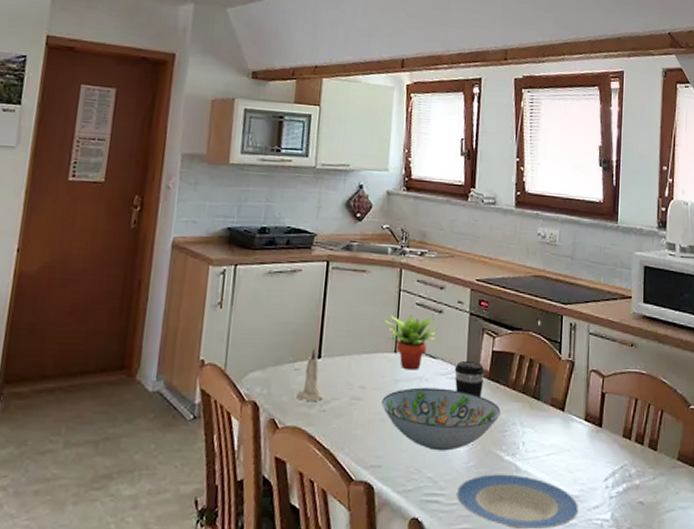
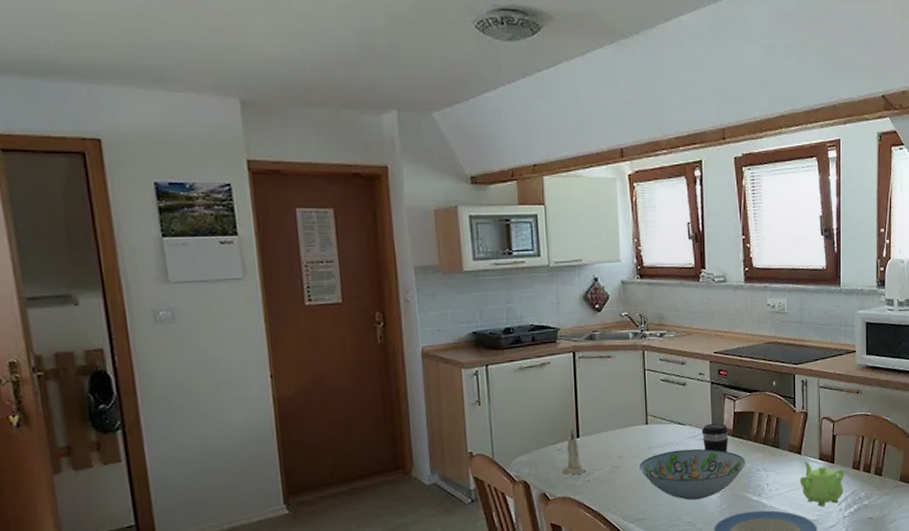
succulent plant: present [381,314,439,370] -> none [630,387,684,438]
teapot: none [561,420,613,480] -> present [800,461,844,507]

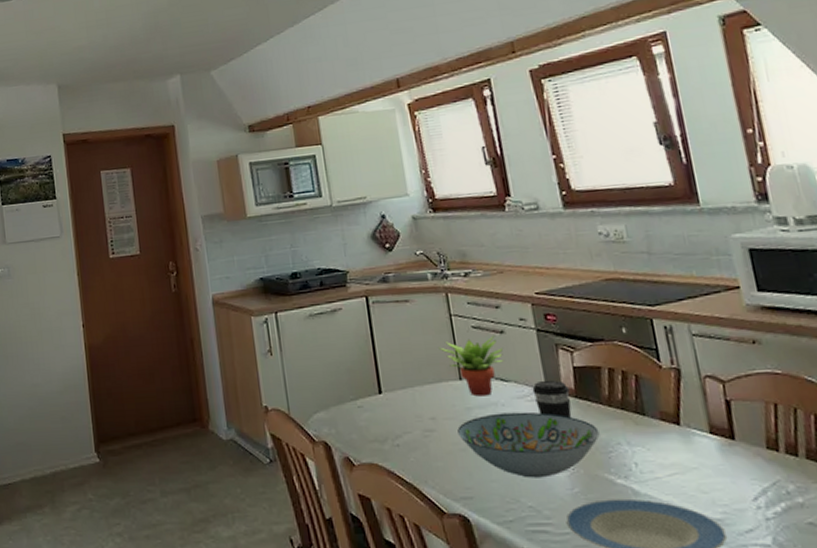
candle: present [562,429,588,475] -> none [366,384,396,438]
succulent plant: none [630,387,684,438] -> present [437,335,504,397]
teapot: present [800,461,844,507] -> none [684,435,759,501]

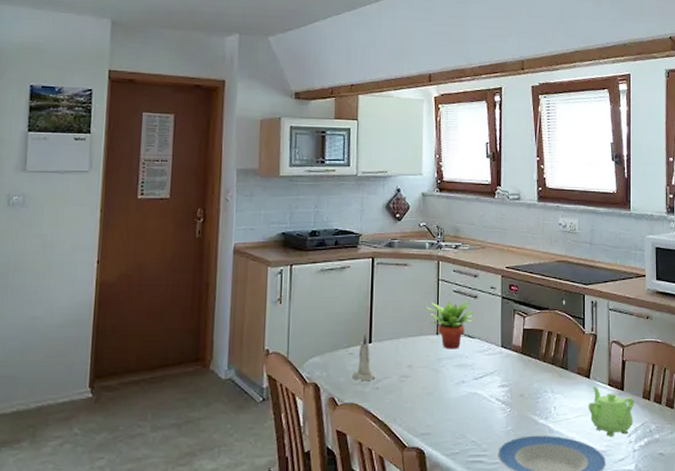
candle: none [366,384,396,438] -> present [352,334,377,382]
decorative bowl: present [457,412,600,478] -> none [428,363,533,418]
coffee cup: present [532,380,572,418] -> none [490,338,518,369]
teapot: none [684,435,759,501] -> present [588,386,634,437]

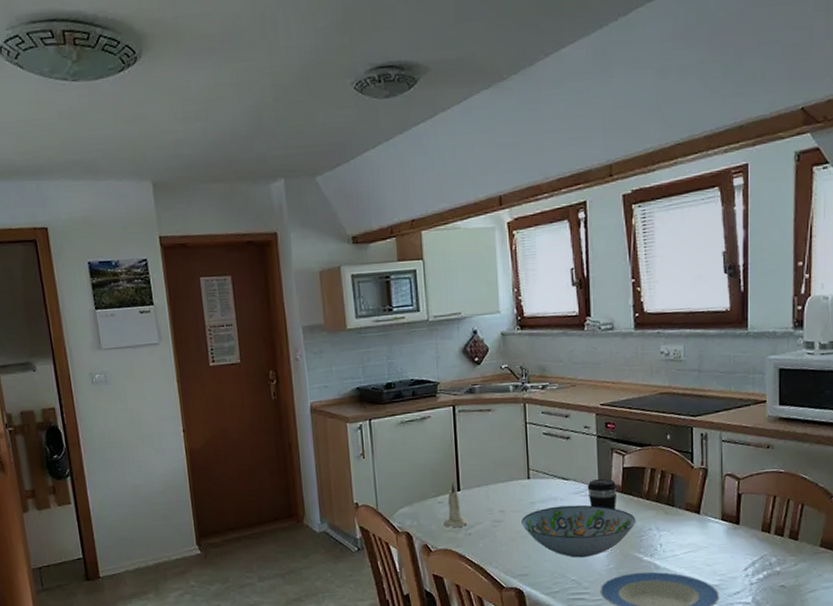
succulent plant: present [423,299,475,349] -> none [511,441,568,493]
decorative bowl: none [428,363,533,418] -> present [521,505,636,558]
coffee cup: none [490,338,518,369] -> present [587,478,618,509]
teapot: present [588,386,634,437] -> none [698,521,752,571]

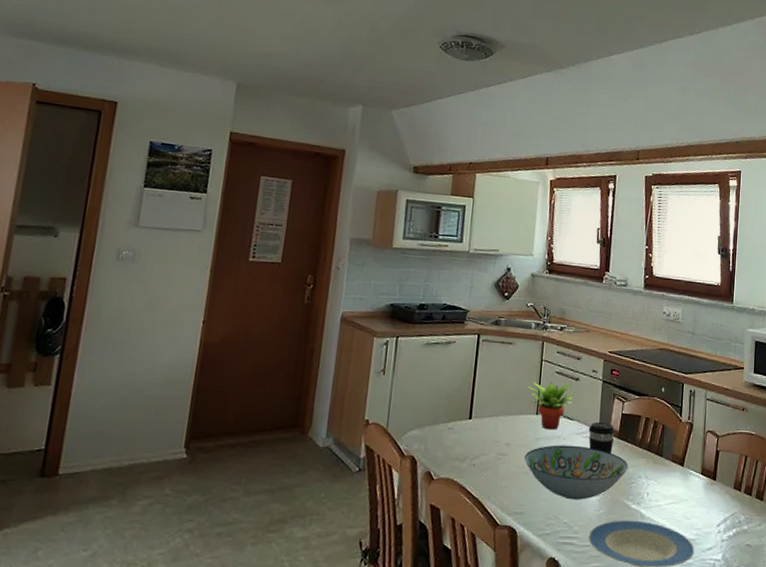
candle: present [443,483,469,528] -> none [450,410,475,457]
succulent plant: none [511,441,568,493] -> present [525,381,576,430]

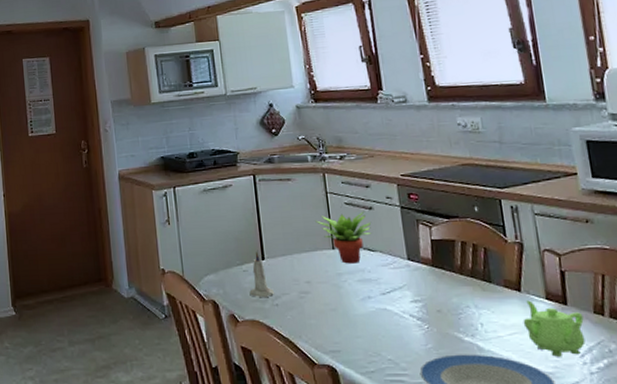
candle: none [450,410,475,457] -> present [249,251,275,298]
decorative bowl: present [524,445,628,500] -> none [329,278,452,335]
coffee cup: present [588,422,615,453] -> none [395,250,429,284]
teapot: none [680,474,726,525] -> present [523,300,586,357]

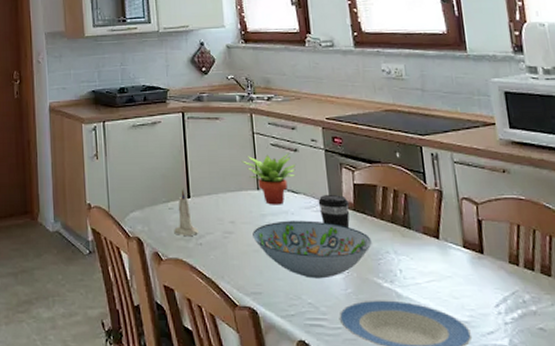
decorative bowl: none [329,278,452,335] -> present [253,220,372,279]
coffee cup: none [395,250,429,284] -> present [318,194,350,228]
teapot: present [523,300,586,357] -> none [440,248,501,306]

